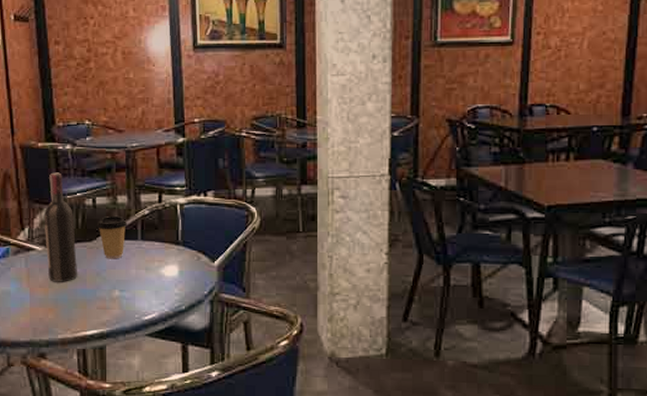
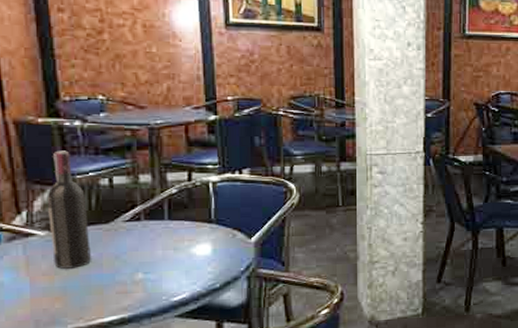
coffee cup: present [96,215,128,259] -> none [114,195,152,241]

